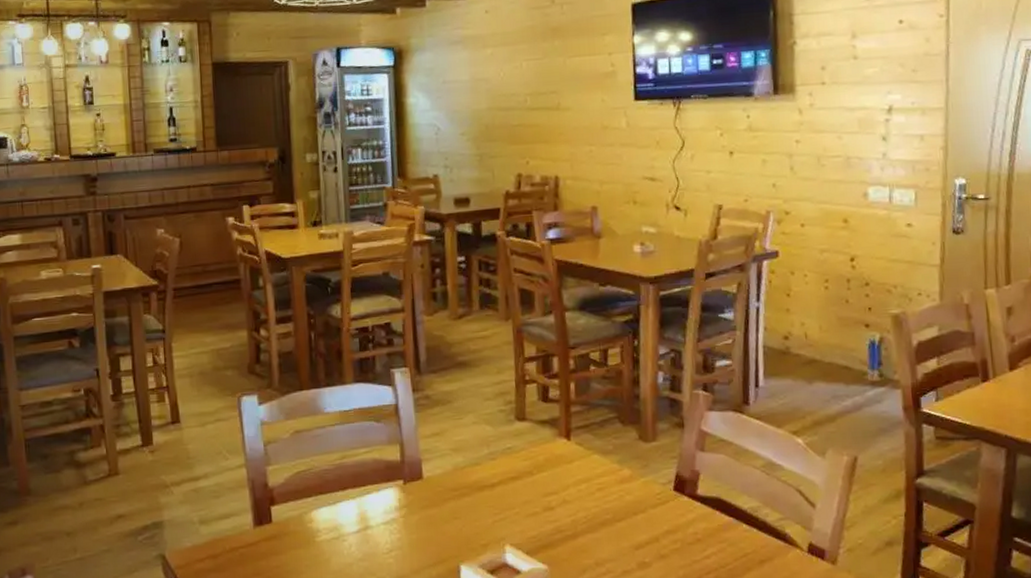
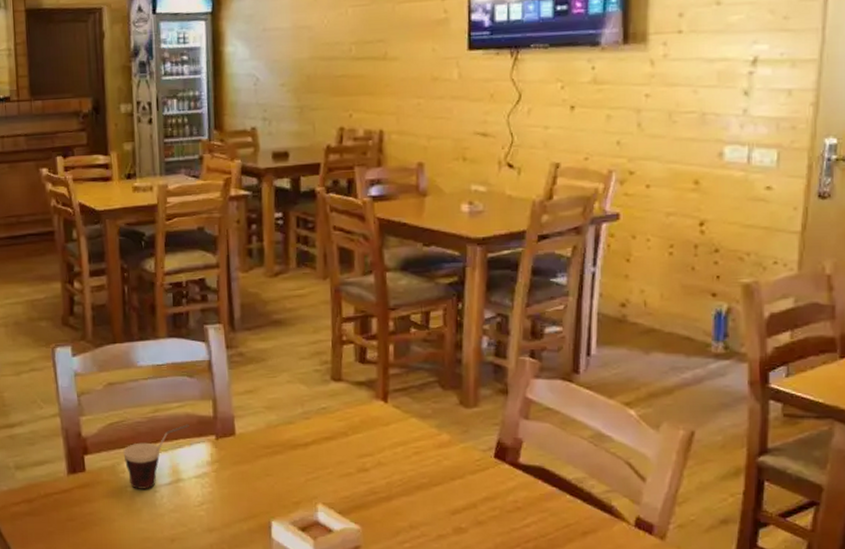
cup: none [310,469,377,539] -> present [123,424,189,489]

